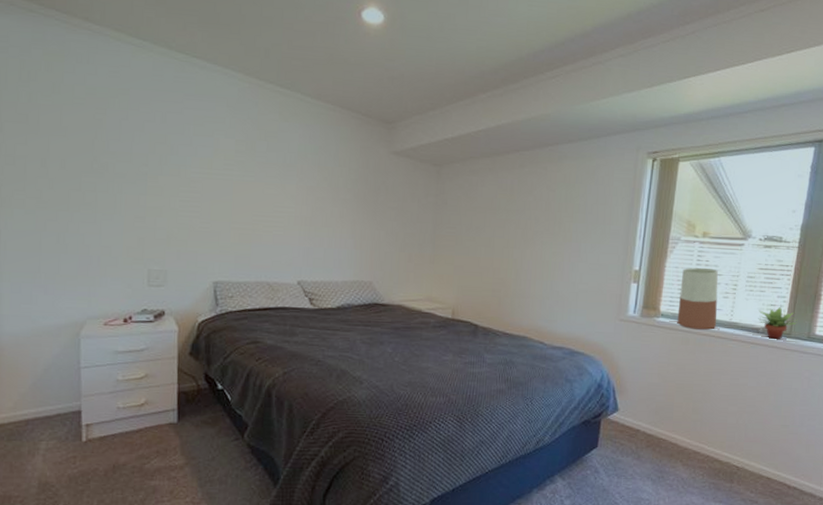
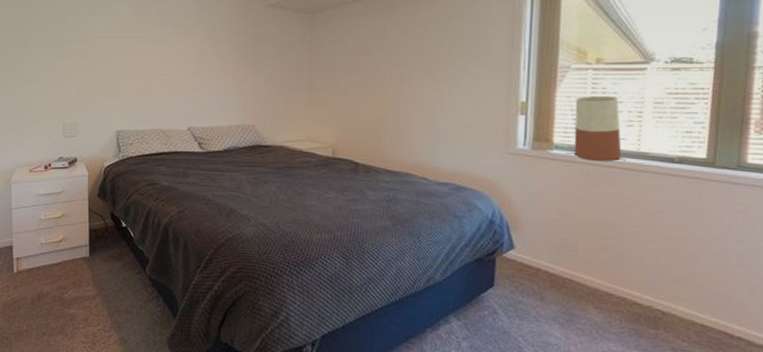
succulent plant: present [758,307,798,339] -> none [671,134,723,169]

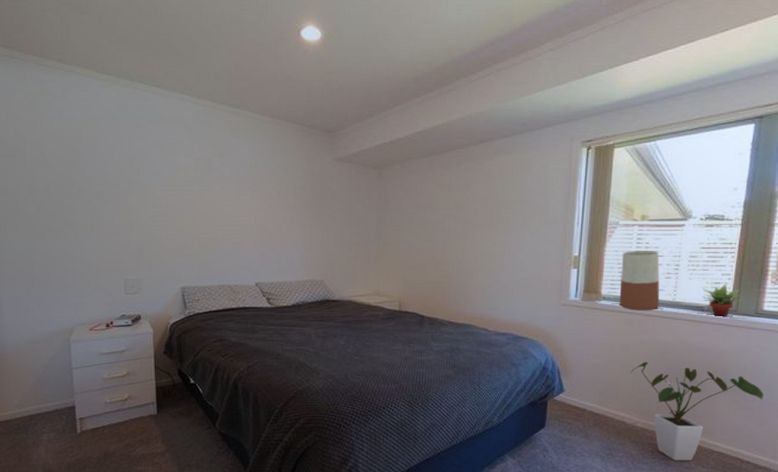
house plant: none [590,217,755,333] -> present [630,361,764,461]
succulent plant: none [671,134,723,169] -> present [702,285,744,316]

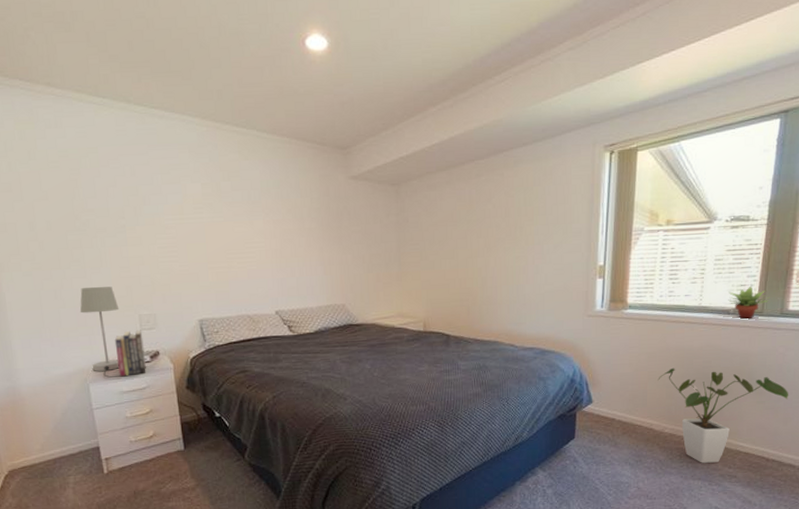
table lamp: none [68,251,118,339] -> present [79,287,137,378]
books: none [99,294,127,337] -> present [114,330,146,376]
vase: present [619,251,660,311] -> none [645,256,686,318]

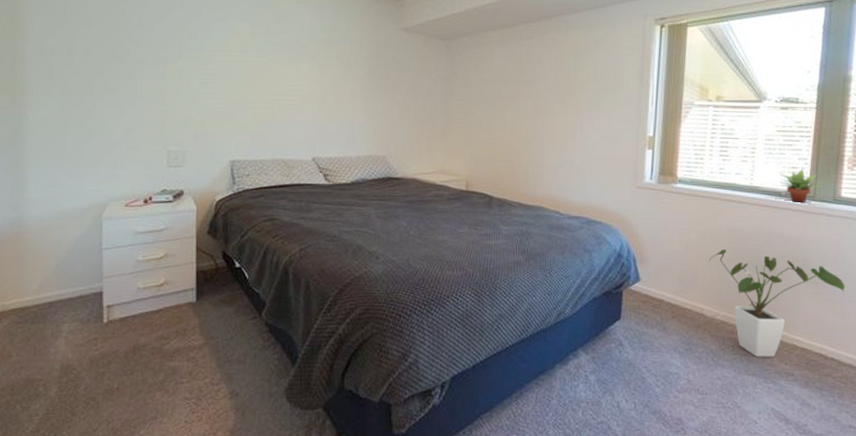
table lamp: present [79,287,137,378] -> none [105,118,156,216]
books: present [114,330,146,376] -> none [137,166,169,215]

